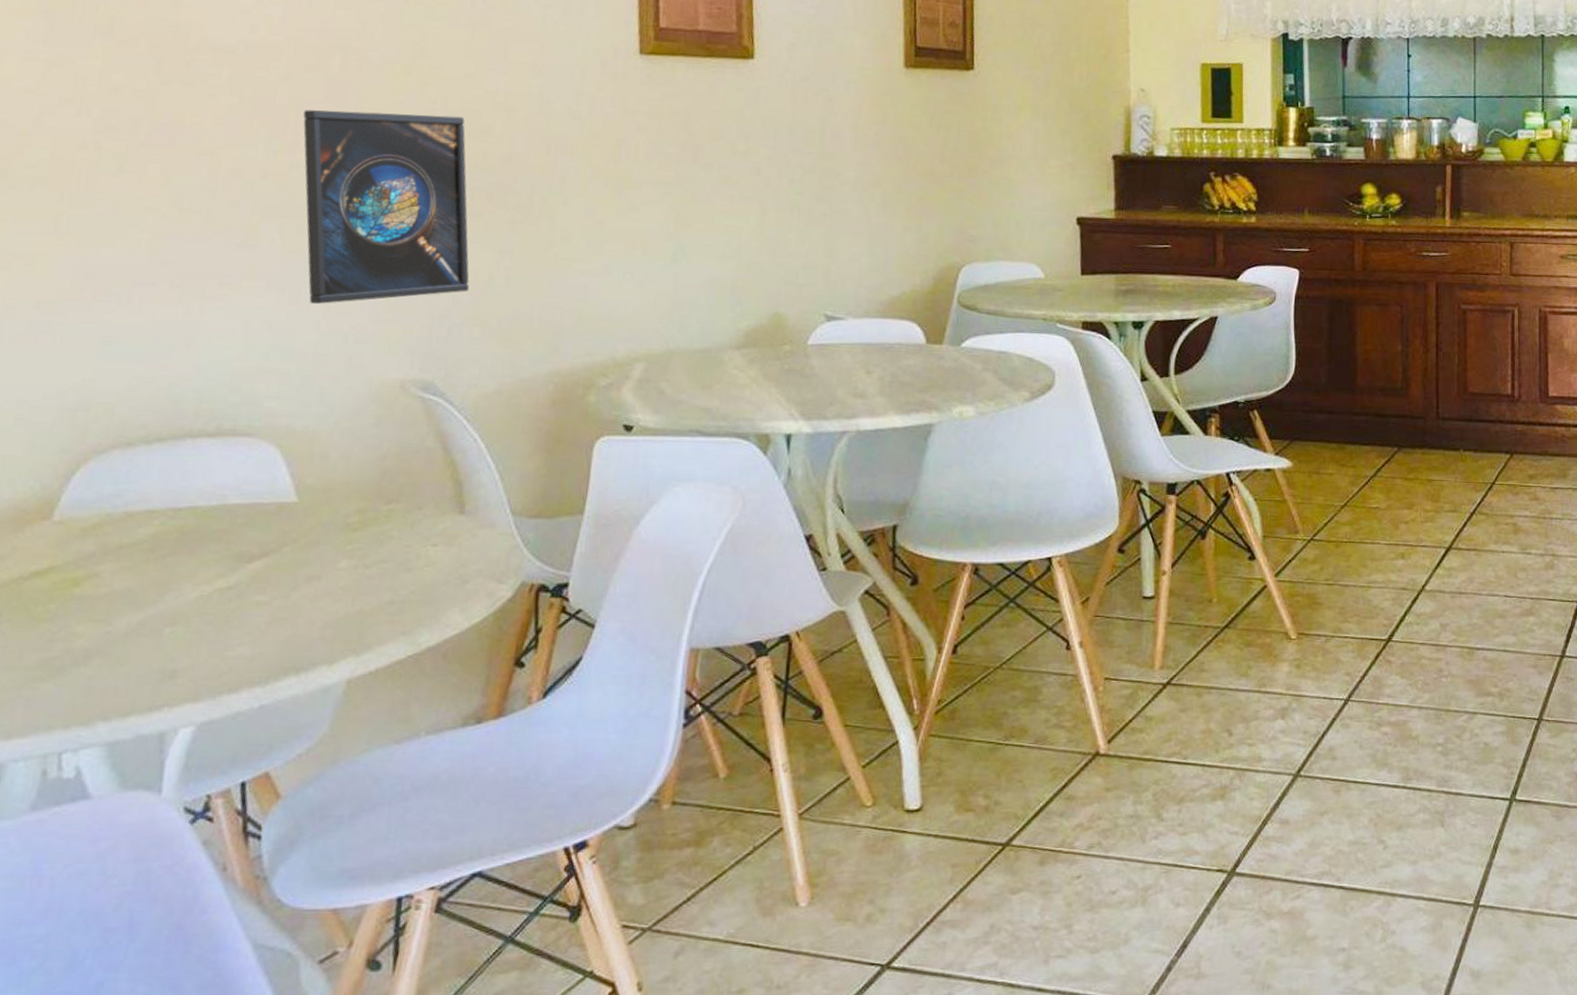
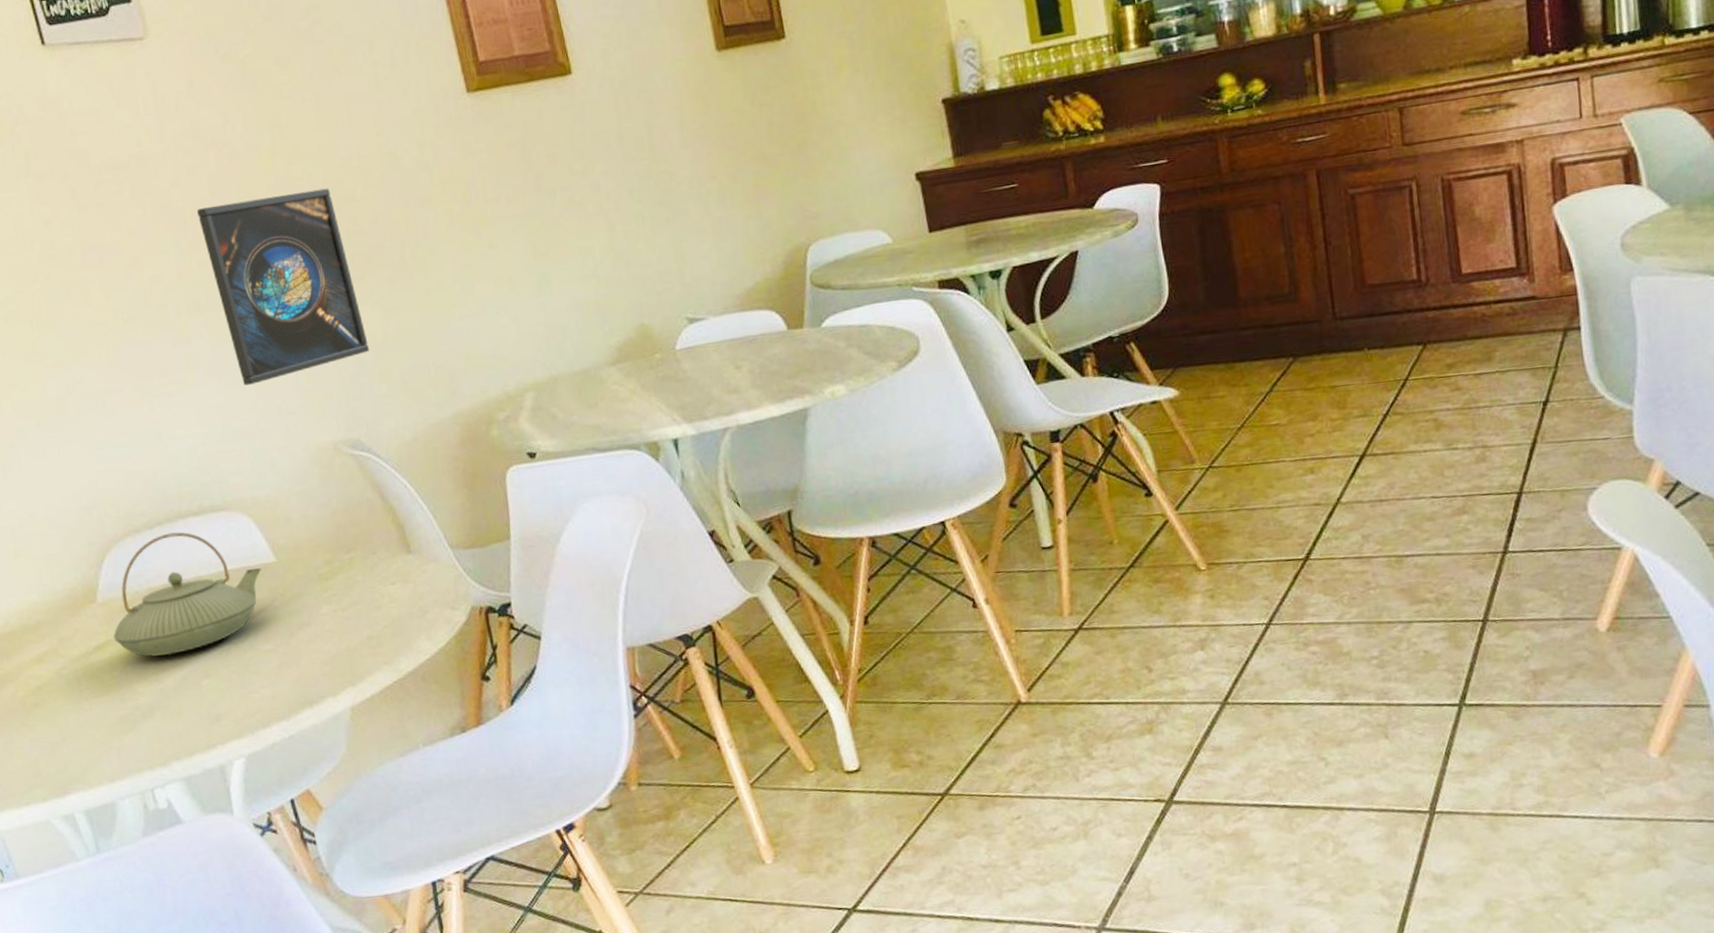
teapot: none [61,452,277,594] -> present [113,532,262,657]

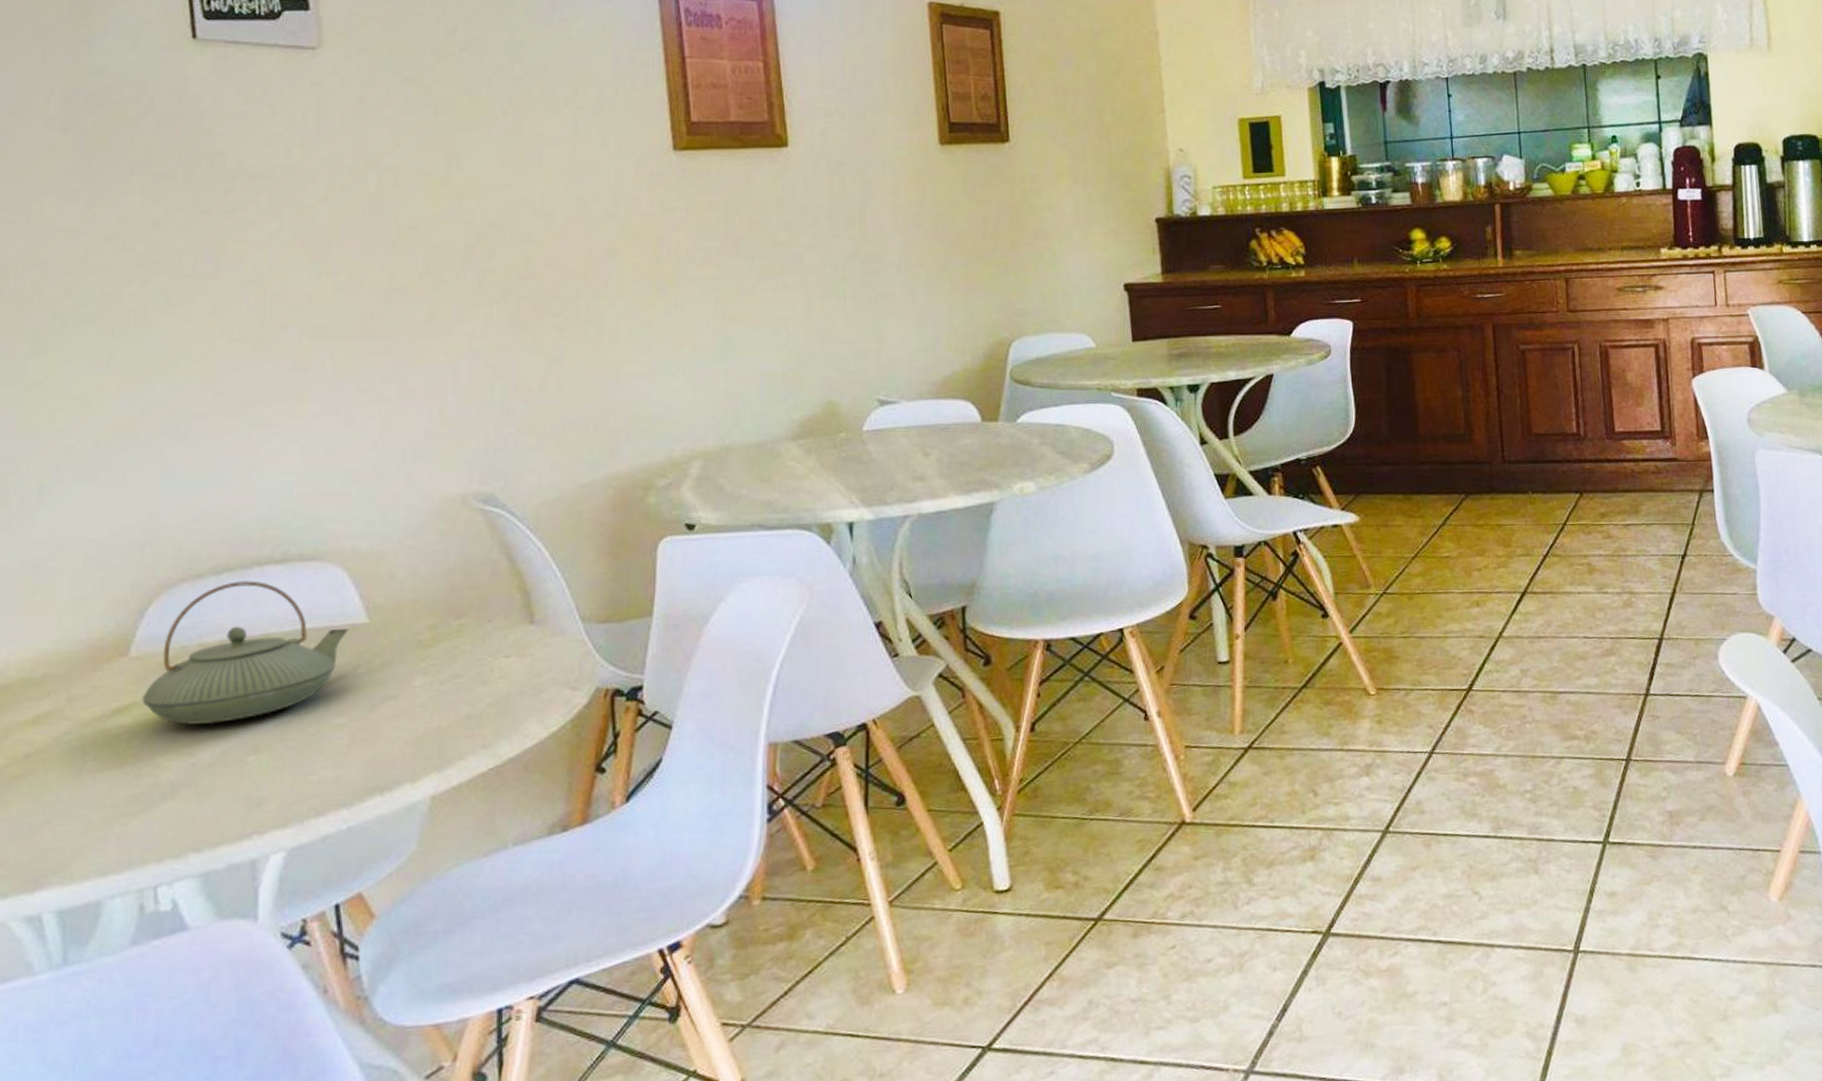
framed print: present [196,188,369,386] -> none [343,226,521,424]

